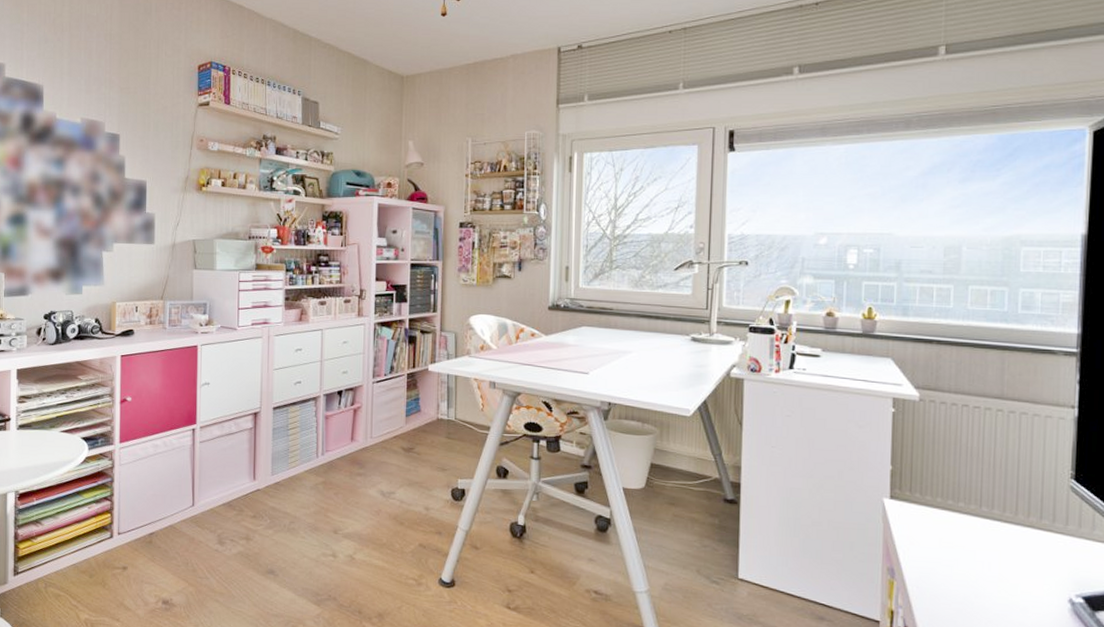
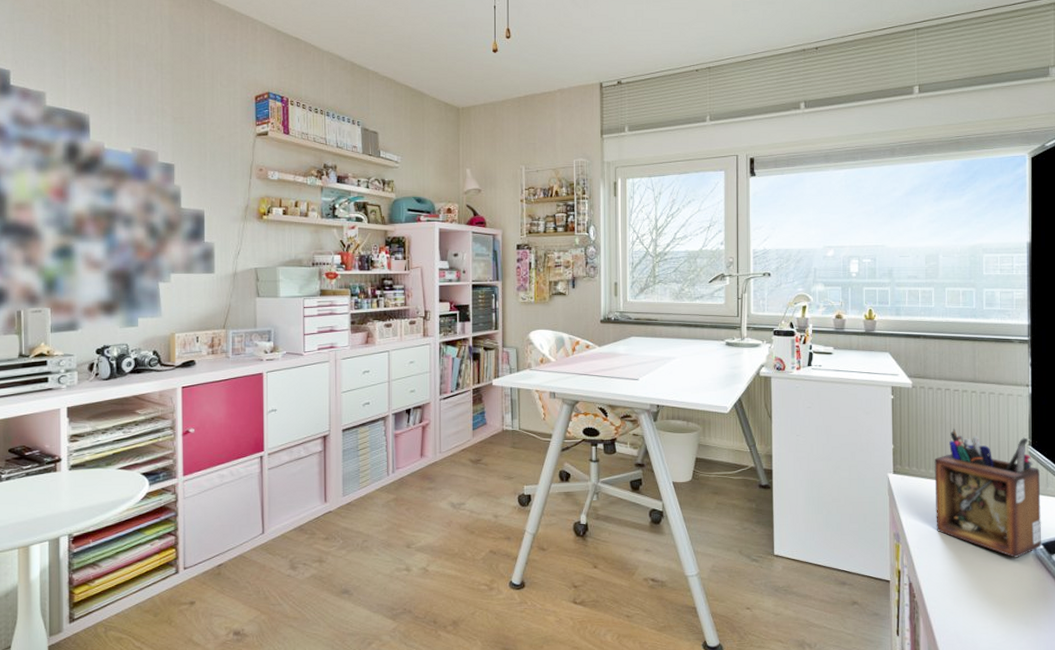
desk organizer: none [942,452,1085,611] -> present [934,428,1041,558]

